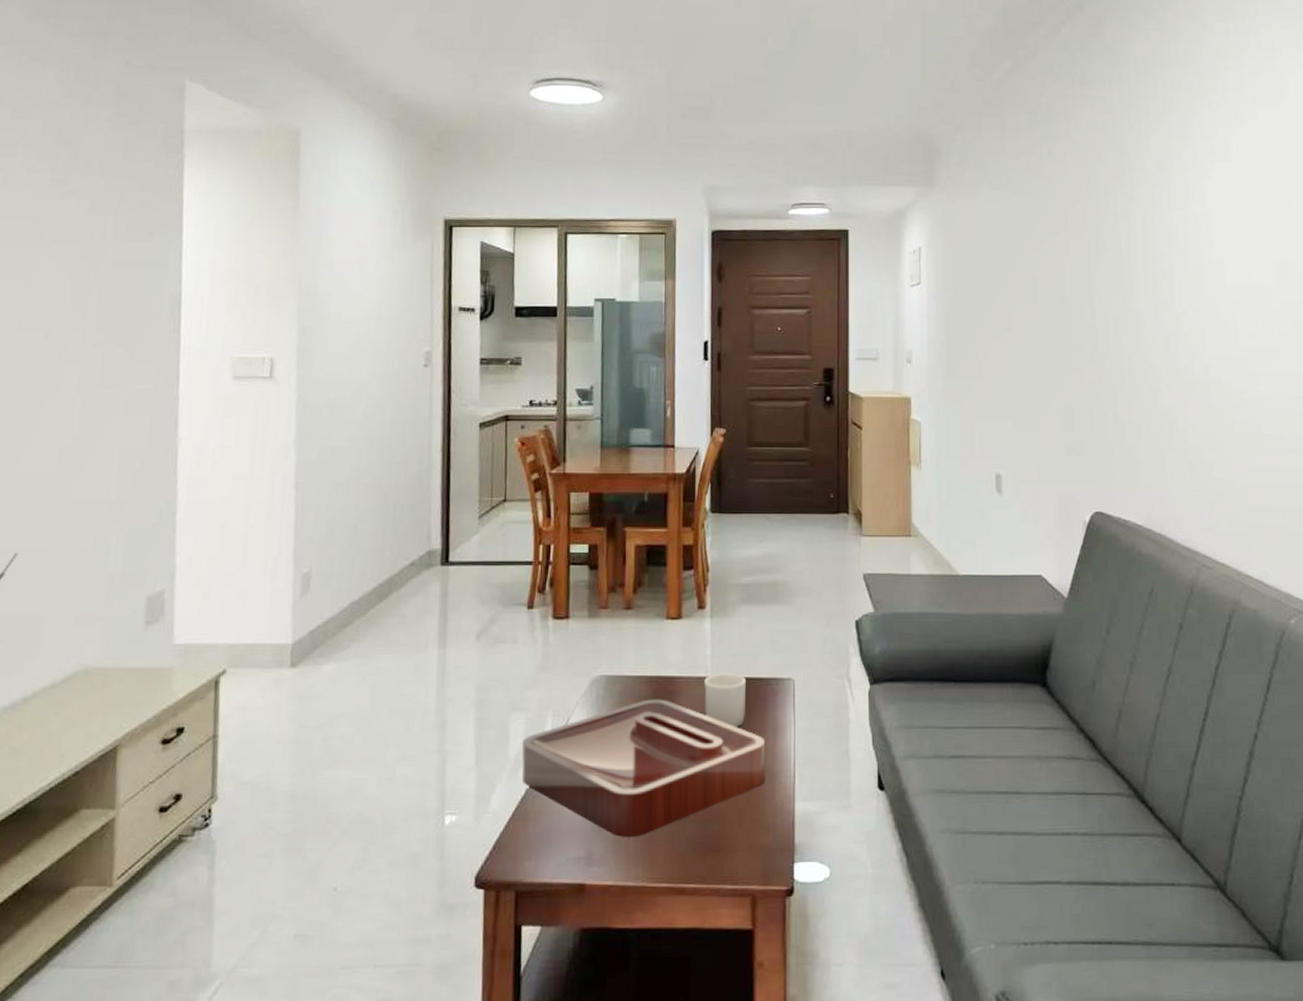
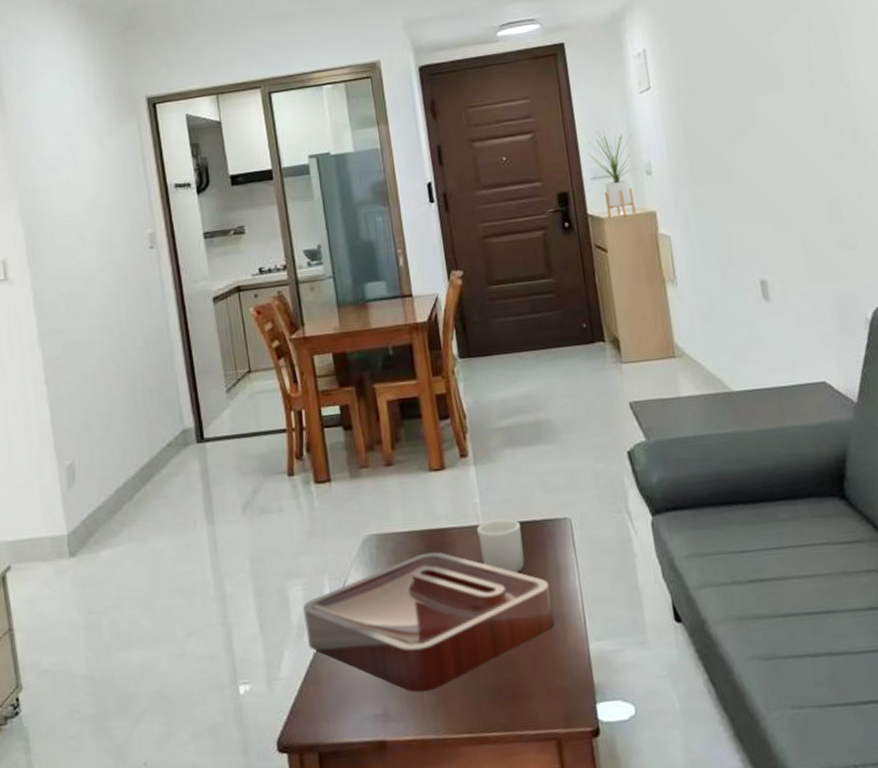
house plant: none [856,316,898,399] -> present [588,130,636,218]

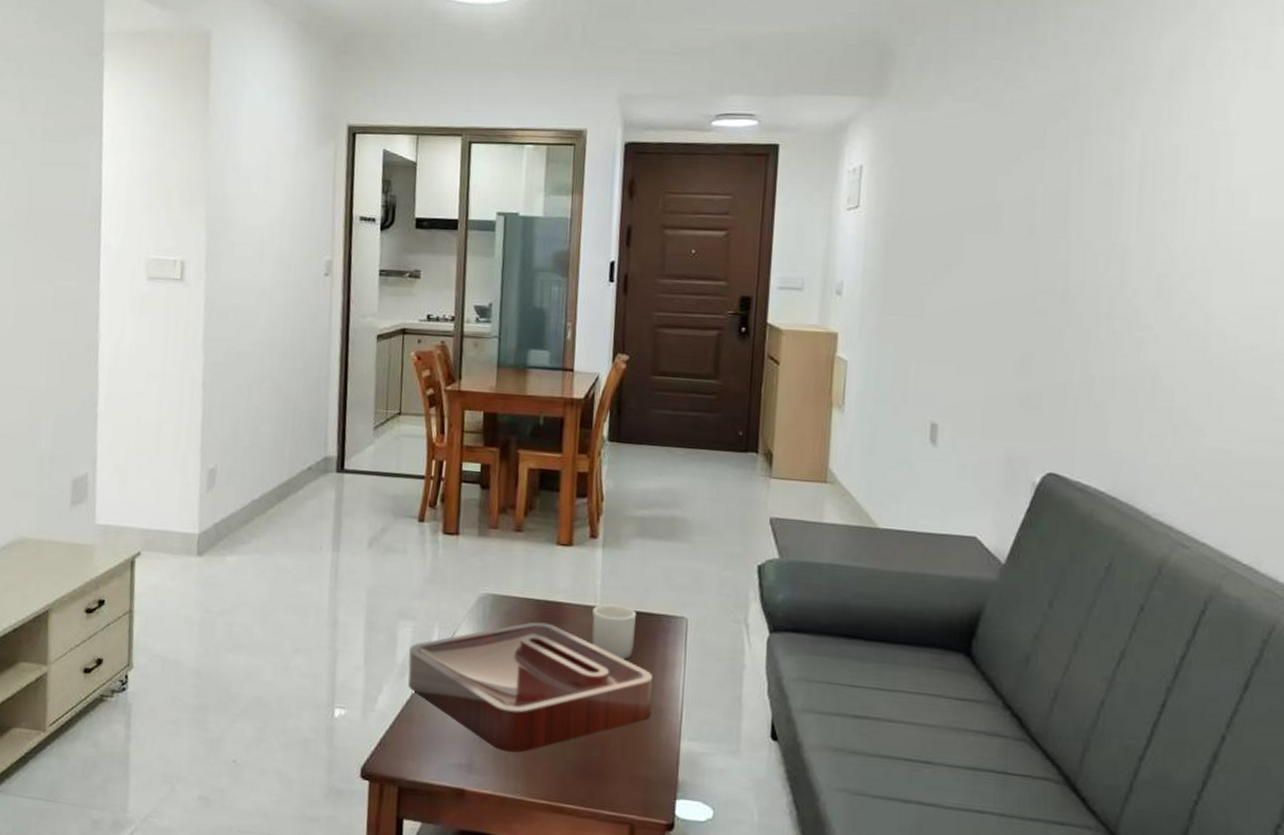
house plant: present [588,130,636,218] -> none [780,241,830,333]

